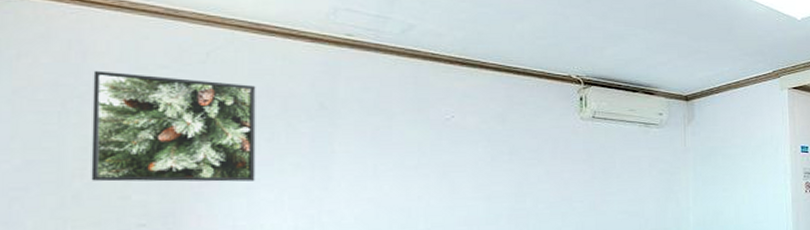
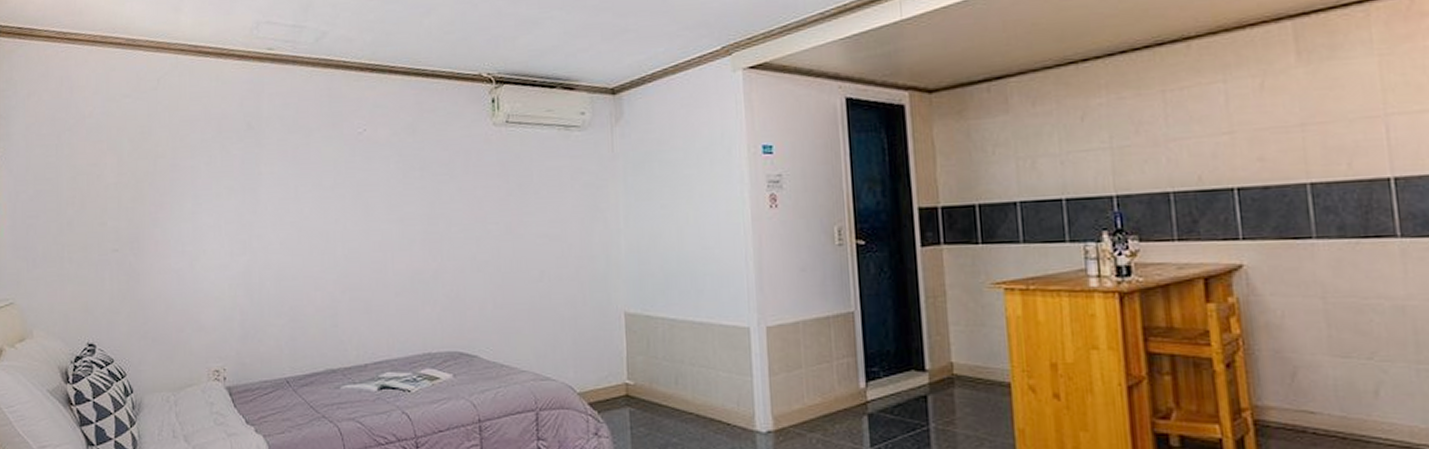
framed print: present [91,70,256,182] -> none [78,103,198,209]

